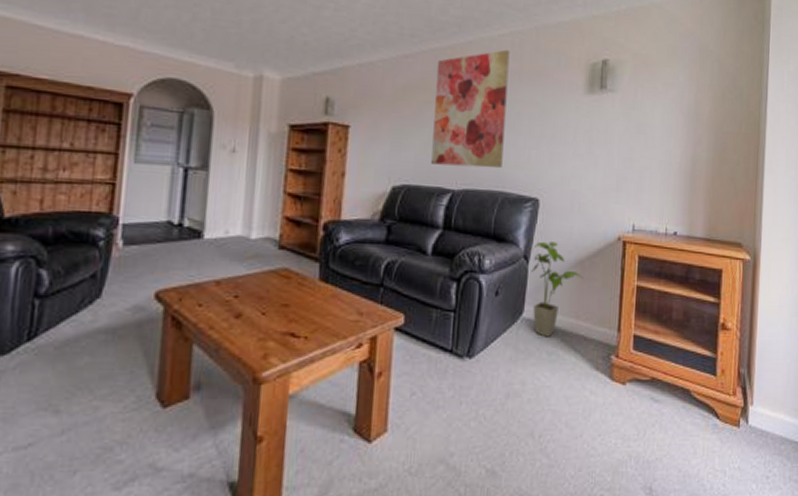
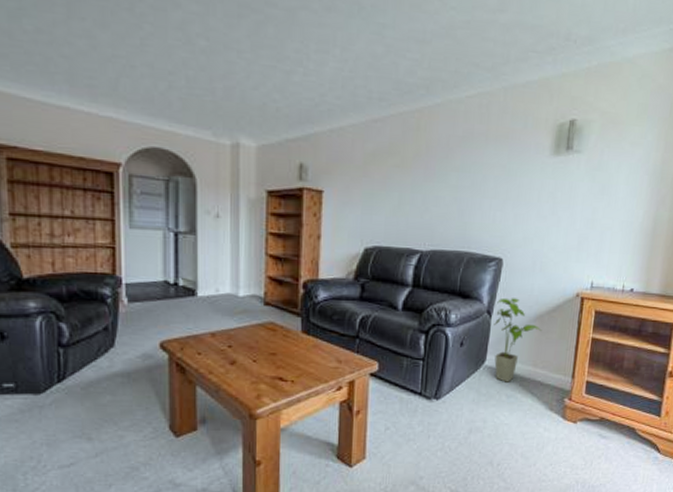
wall art: present [431,49,510,169] -> none [401,111,477,230]

